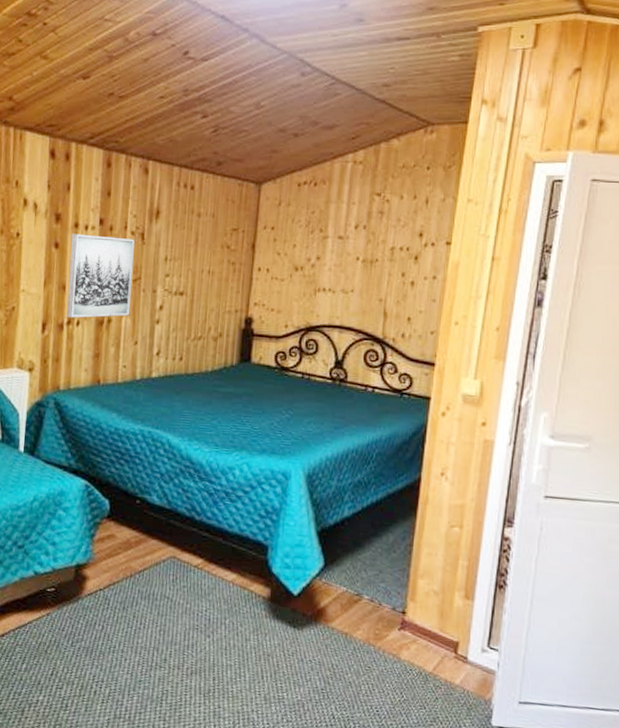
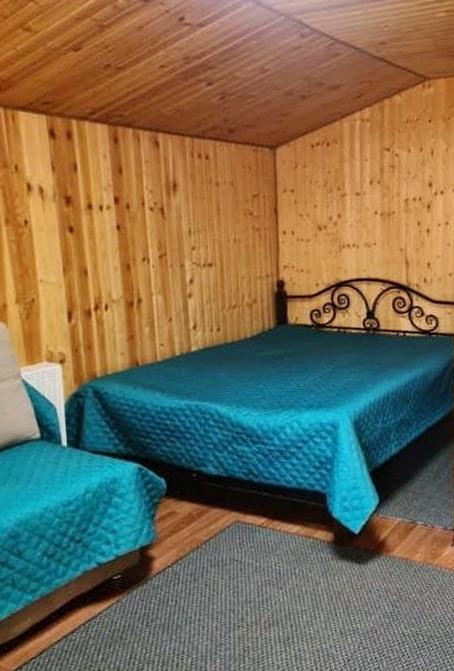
wall art: present [67,234,135,318] -> none [86,214,160,303]

